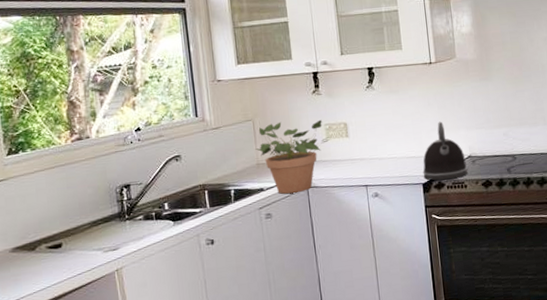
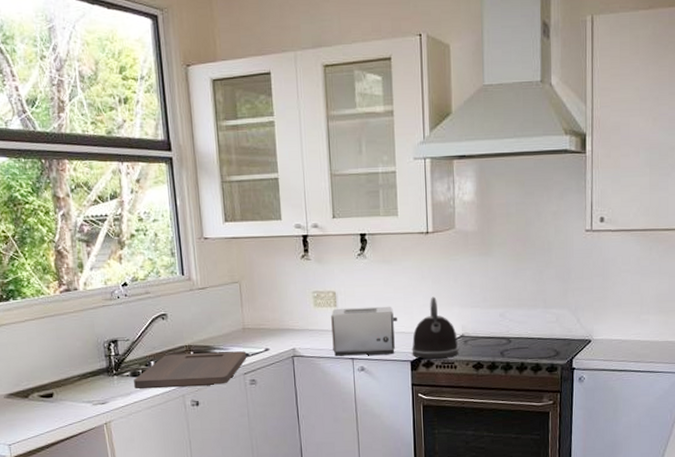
cutting board: none [146,186,262,232] -> present [133,351,247,389]
potted plant: present [255,119,332,195] -> none [241,286,320,362]
toaster: none [343,133,407,185] -> present [331,306,397,357]

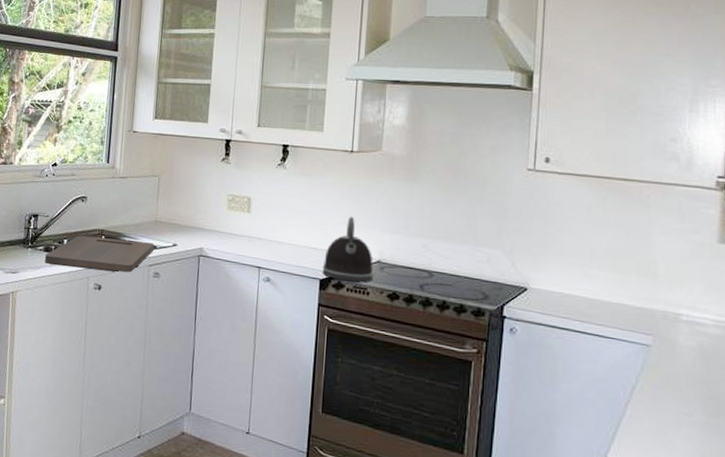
toaster: present [331,306,397,357] -> none [240,214,311,270]

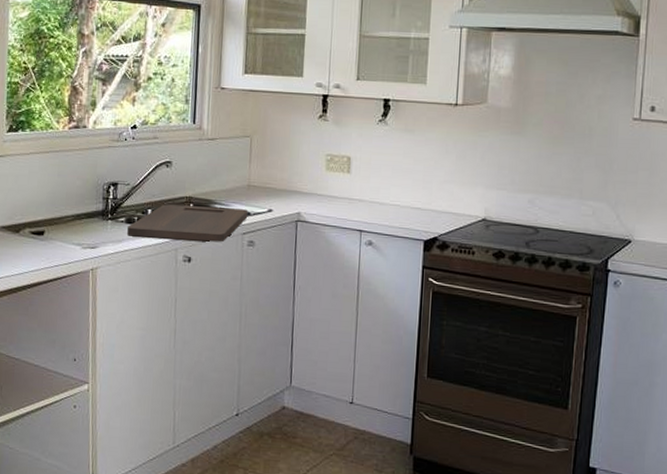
kettle: present [322,216,374,282] -> none [426,173,479,242]

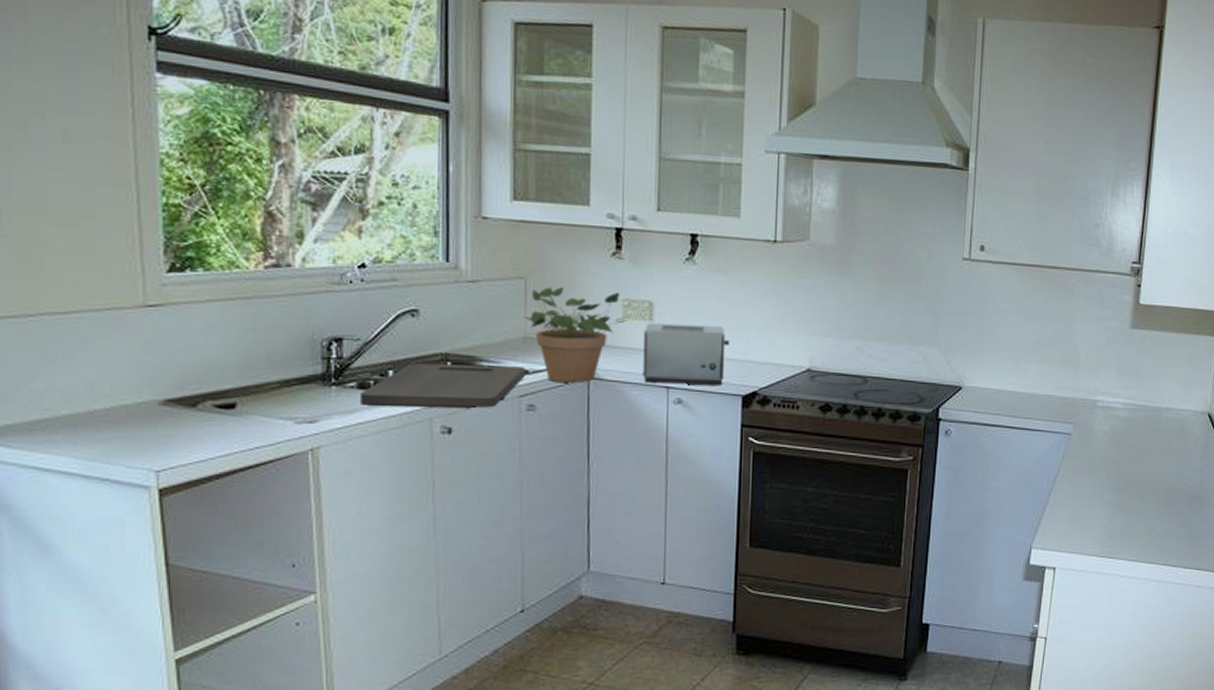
potted plant: none [249,143,332,225] -> present [524,286,630,384]
toaster: none [340,174,414,231] -> present [643,322,729,386]

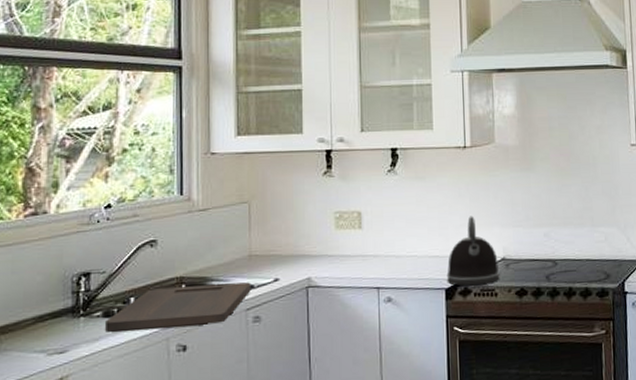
potted plant: present [524,286,630,384] -> none [248,206,342,294]
toaster: present [643,322,729,386] -> none [355,227,431,287]
kettle: none [744,319,804,396] -> present [446,216,500,286]

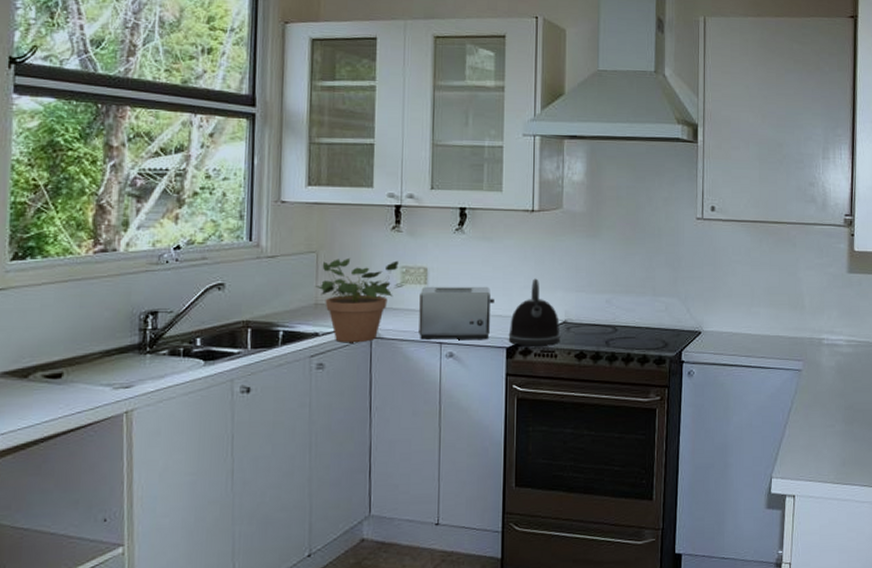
cutting board: present [104,282,251,332] -> none [170,330,316,370]
potted plant: none [248,206,342,294] -> present [315,257,408,343]
toaster: none [355,227,431,287] -> present [419,286,494,341]

